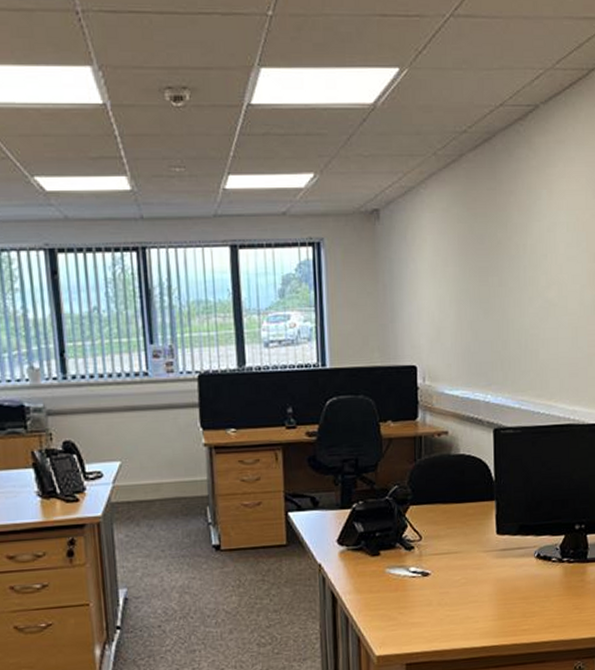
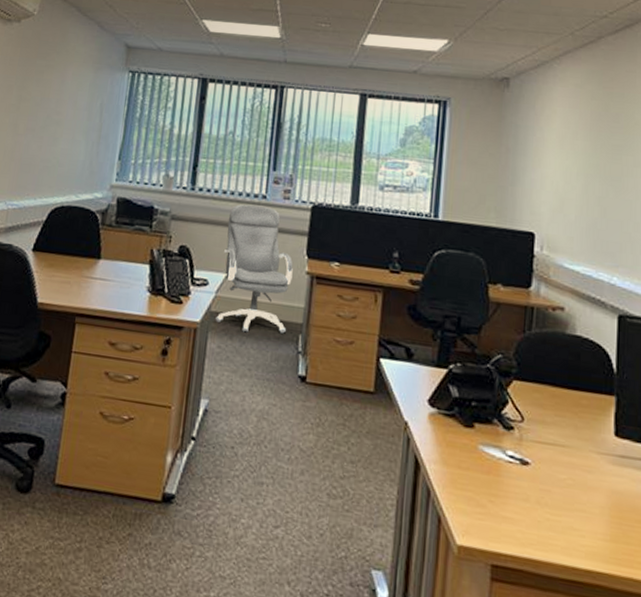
office chair: none [111,383,194,516] -> present [214,204,293,334]

